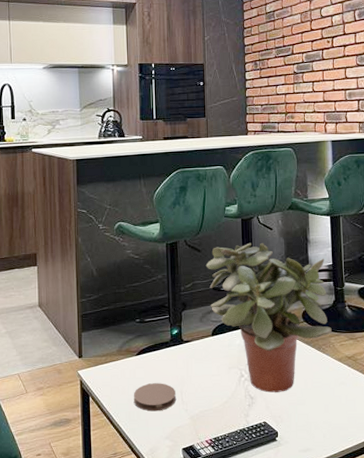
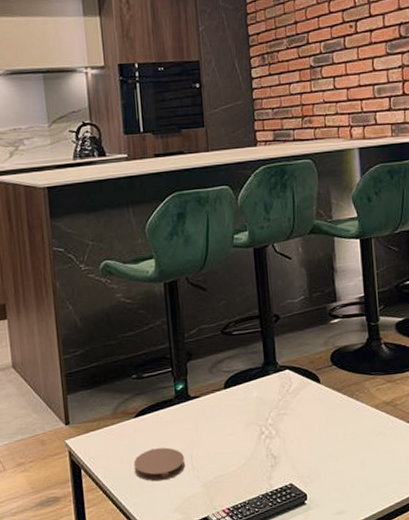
potted plant: present [206,242,332,393] -> none [213,276,366,450]

